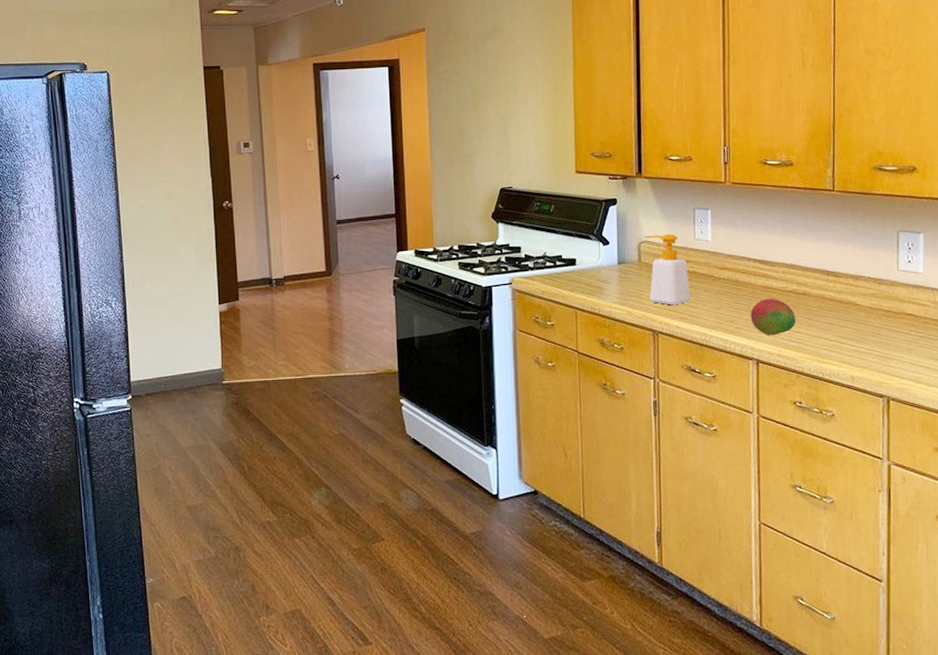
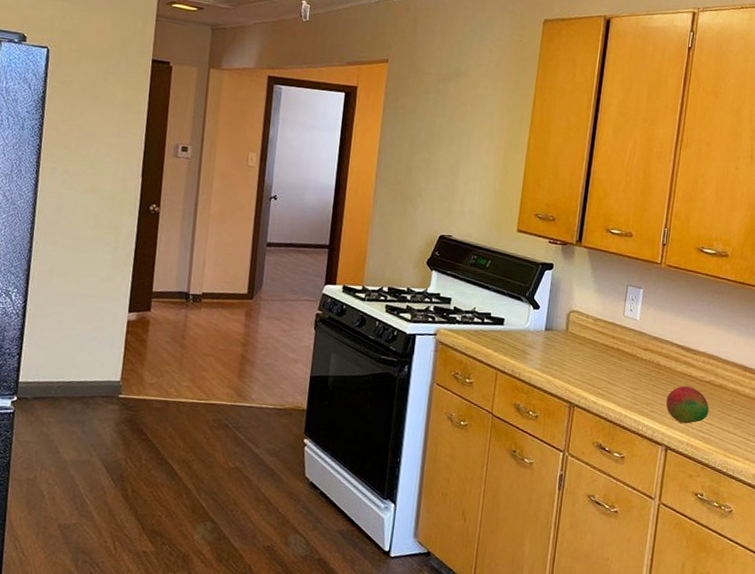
soap bottle: present [644,234,691,306] -> none [571,305,613,380]

